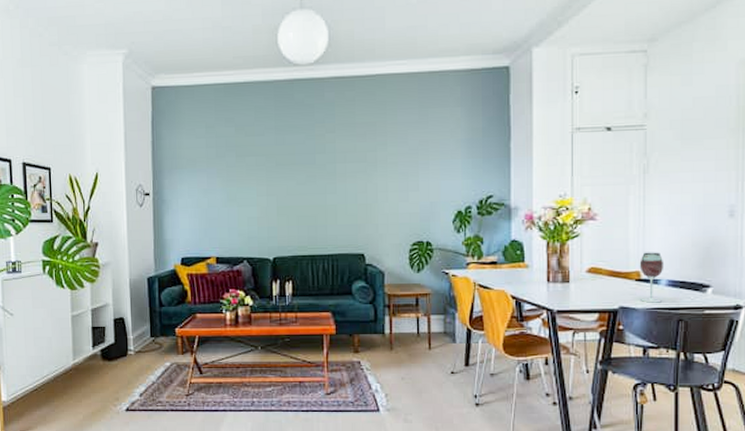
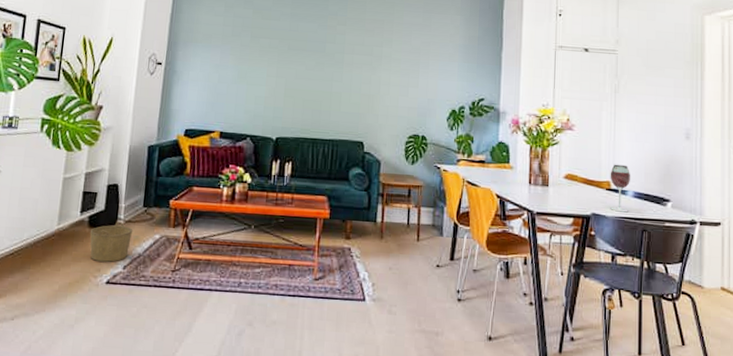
basket: none [104,352,144,392] -> present [90,220,133,263]

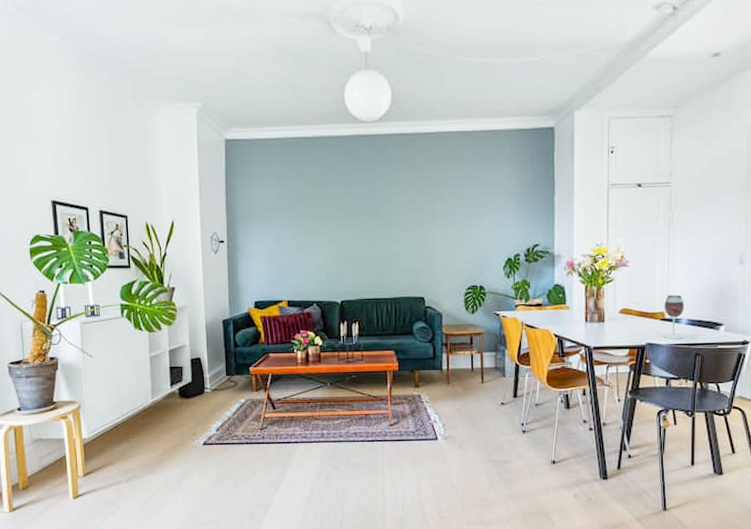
basket: present [90,220,133,263] -> none [181,390,220,428]

